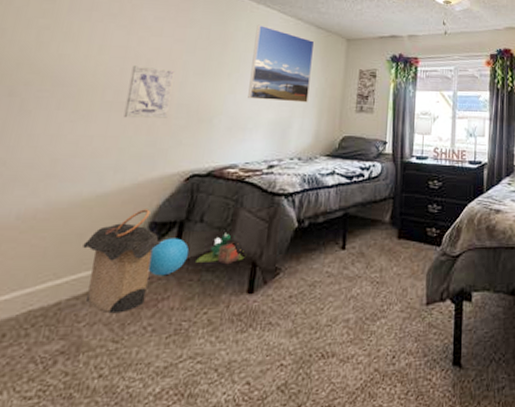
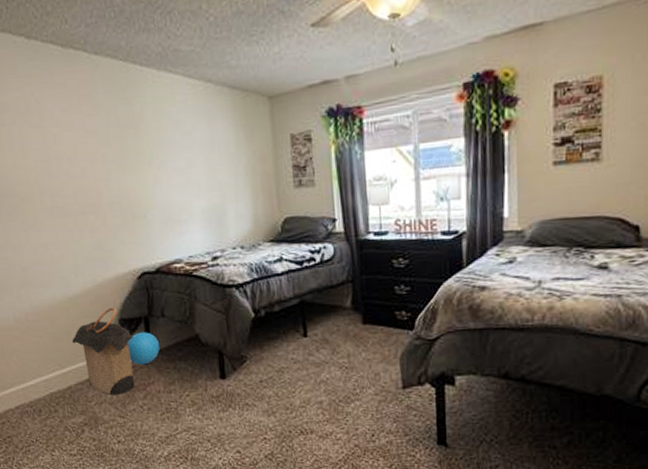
wall art: present [123,65,175,119] -> none [57,166,104,223]
plant pot: present [196,233,245,265] -> none [168,325,211,354]
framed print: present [248,24,315,103] -> none [163,96,238,188]

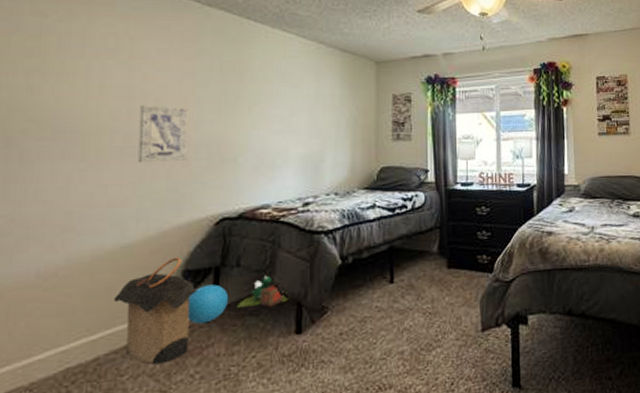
wall art: none [57,166,104,223] -> present [138,105,188,164]
plant pot: none [168,325,211,354] -> present [237,275,289,308]

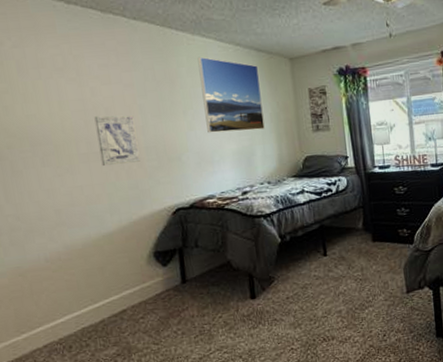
laundry hamper: present [114,257,199,365] -> none [106,242,169,325]
ball: present [187,284,229,324] -> none [162,262,194,293]
plant pot: present [237,275,289,308] -> none [201,253,241,280]
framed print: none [273,51,341,134] -> present [197,56,265,133]

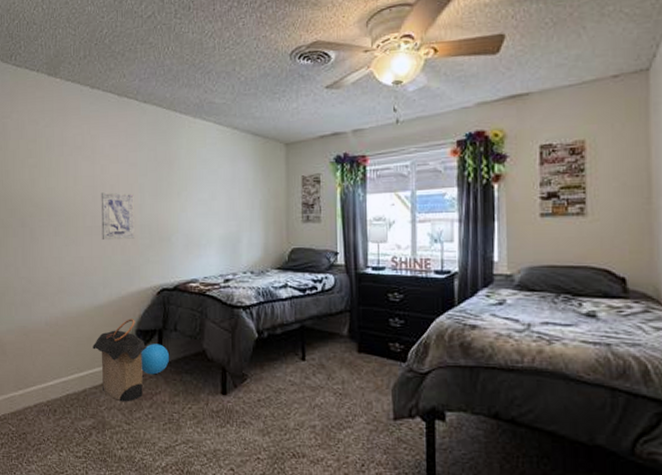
laundry hamper: none [106,242,169,325] -> present [93,319,148,402]
ball: none [162,262,194,293] -> present [141,344,170,375]
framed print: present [197,56,265,133] -> none [196,139,254,216]

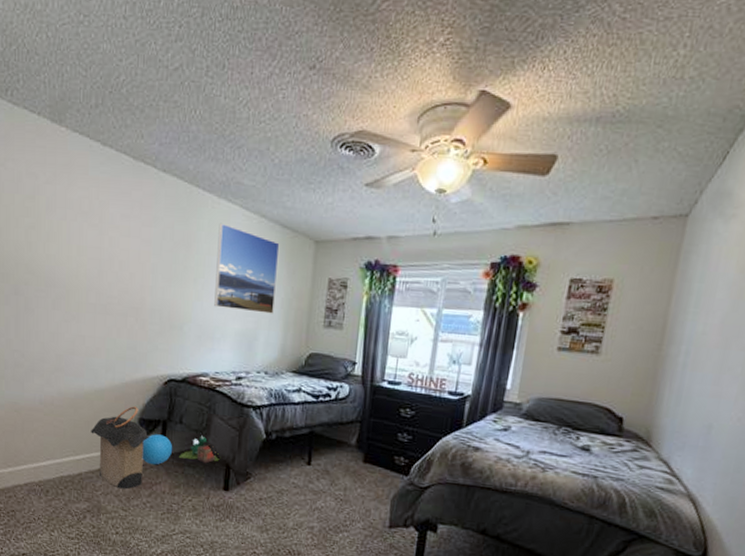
wall art: present [101,192,135,241] -> none [106,268,145,323]
plant pot: none [176,341,215,369] -> present [179,435,220,464]
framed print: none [196,139,254,216] -> present [214,223,280,314]

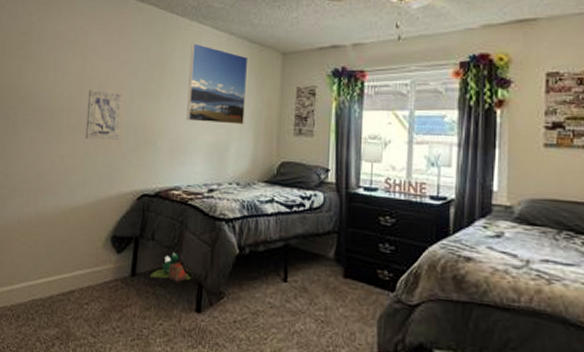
laundry hamper: present [91,406,150,490] -> none [64,223,122,313]
wall art: none [106,268,145,323] -> present [85,90,122,140]
ball: present [142,434,173,465] -> none [113,252,145,286]

